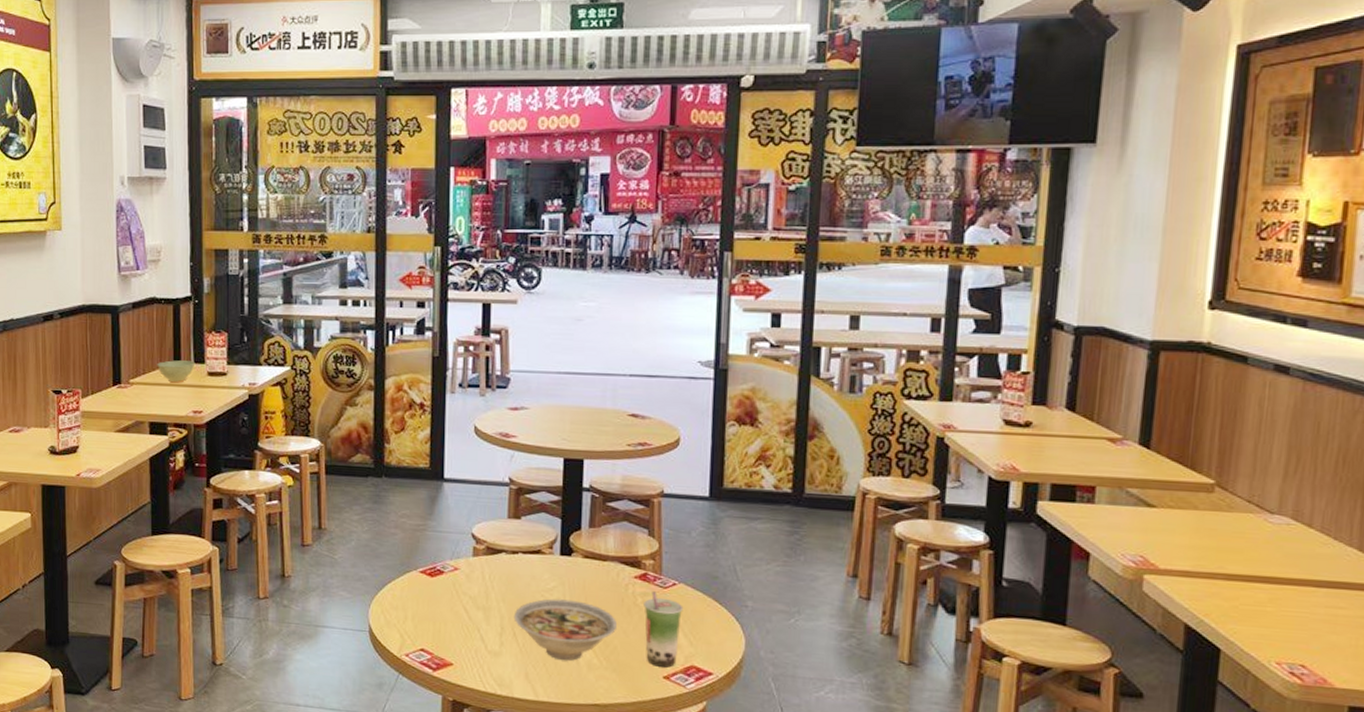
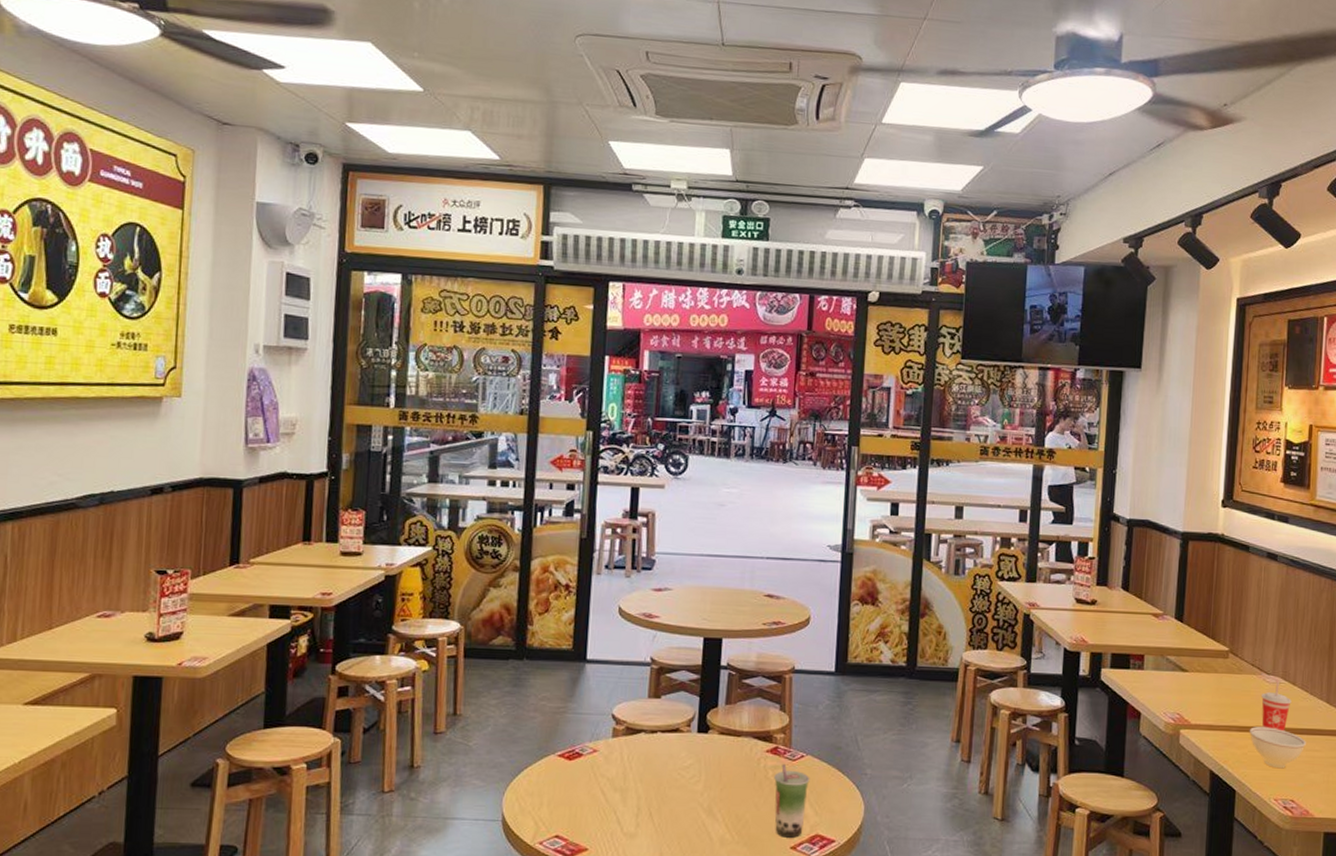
bowl: present [157,360,196,383] -> none [283,539,328,563]
soup bowl: present [513,599,617,661] -> none [650,776,749,837]
bowl: none [1241,575,1326,628] -> present [1249,727,1306,769]
beverage cup: none [1260,511,1305,583] -> present [1260,673,1292,732]

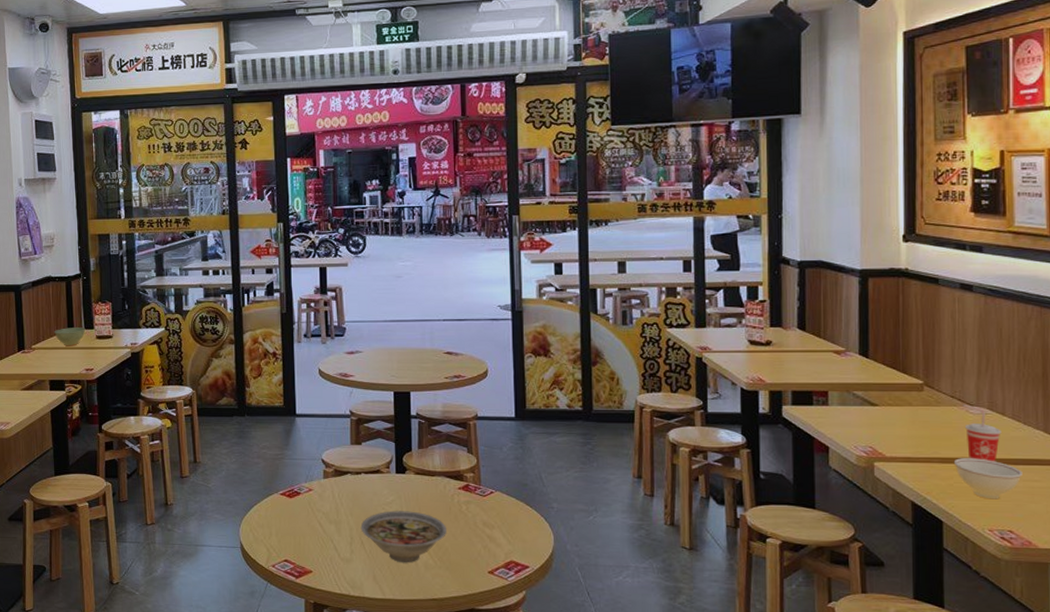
bowl: none [283,539,328,563] -> present [54,327,86,346]
soup bowl: none [650,776,749,837] -> present [360,511,446,562]
beverage cup: present [774,764,810,838] -> none [468,499,501,564]

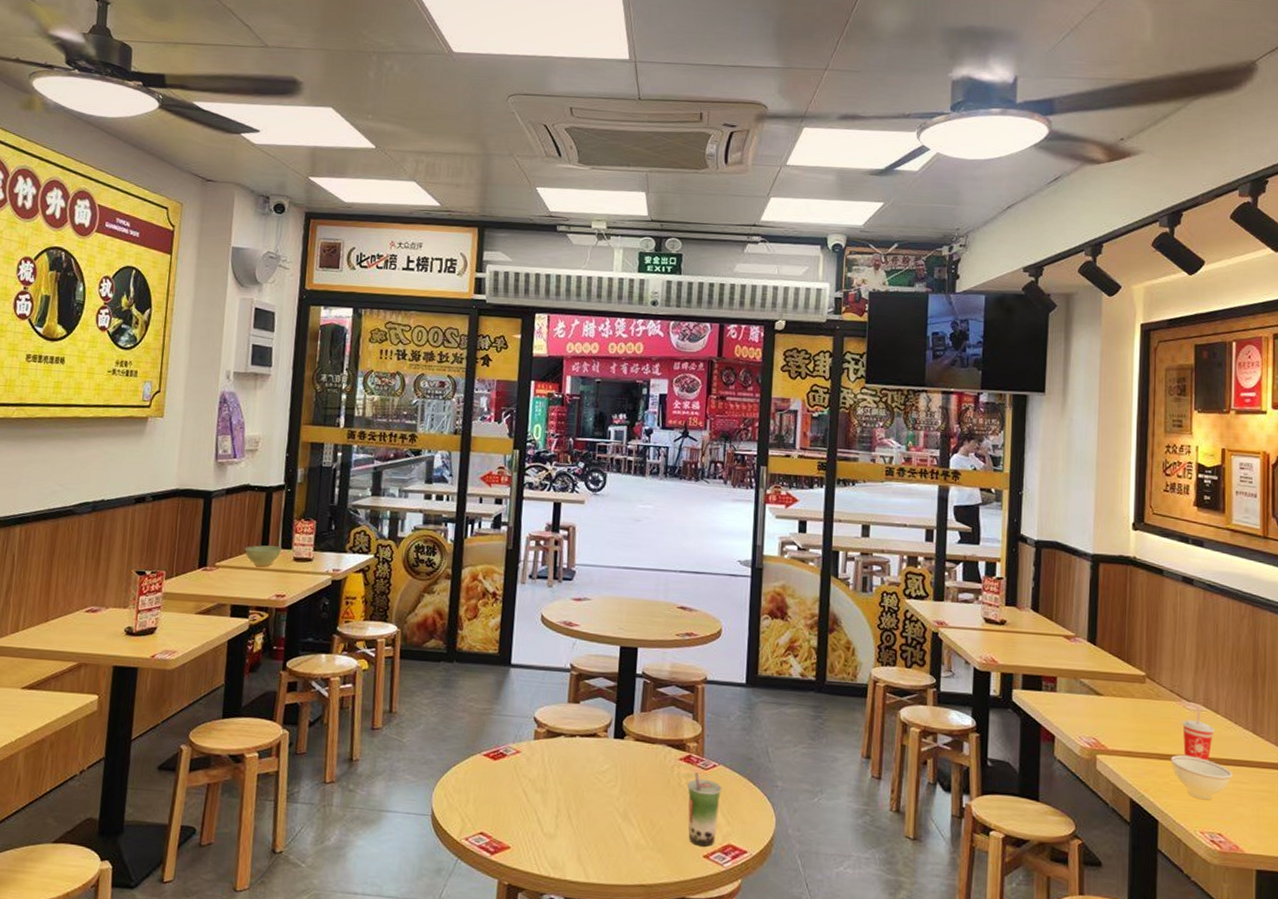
soup bowl: present [360,511,446,562] -> none [569,781,663,841]
beverage cup: none [468,499,501,564] -> present [687,773,722,847]

